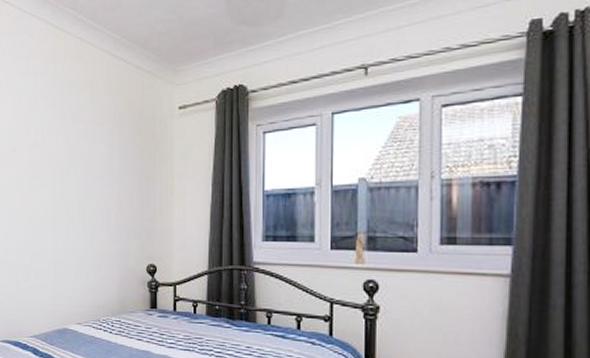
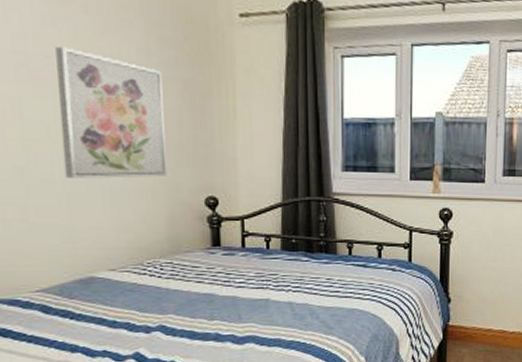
wall art: none [53,149,120,249] -> present [56,46,167,179]

